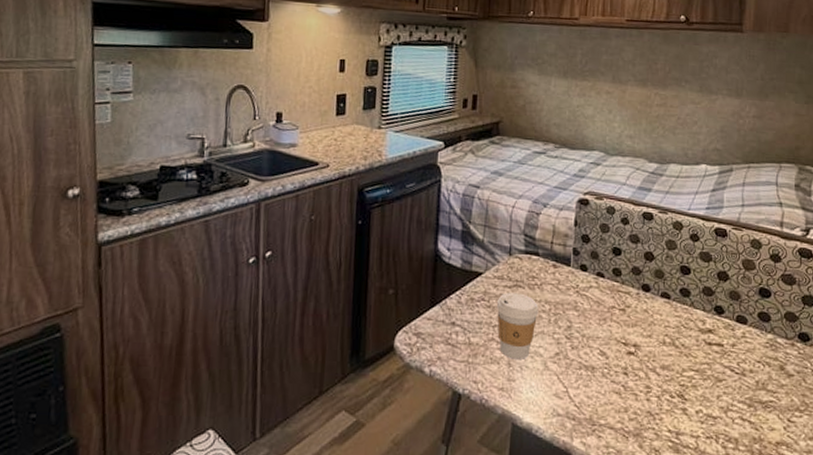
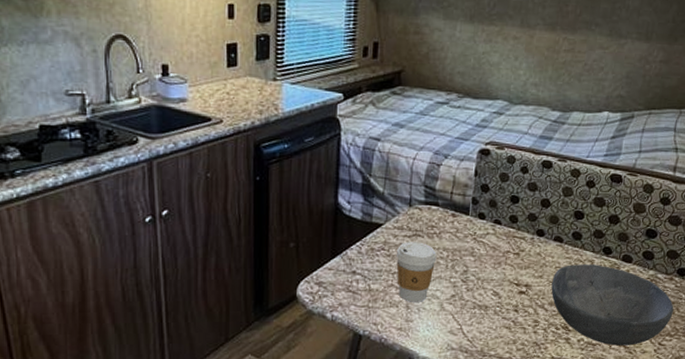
bowl: none [662,324,800,421] -> present [551,264,674,346]

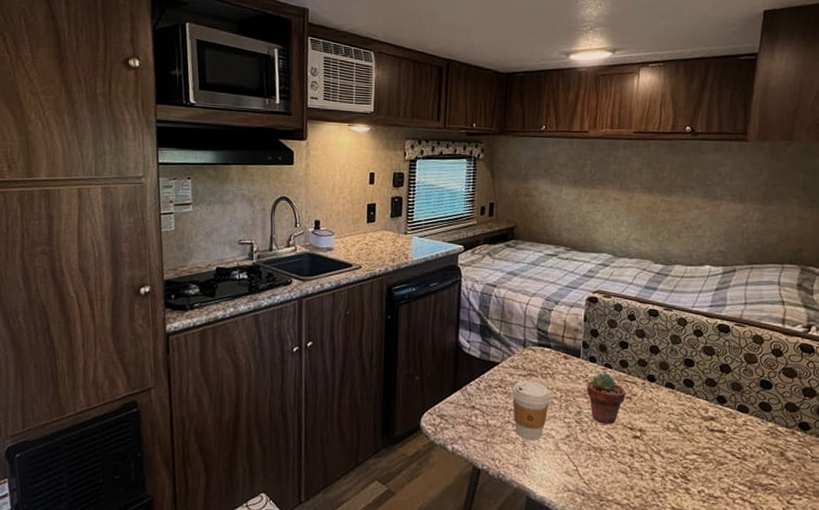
potted succulent: none [474,230,514,282] -> present [587,373,626,425]
bowl: present [551,264,674,346] -> none [666,411,799,502]

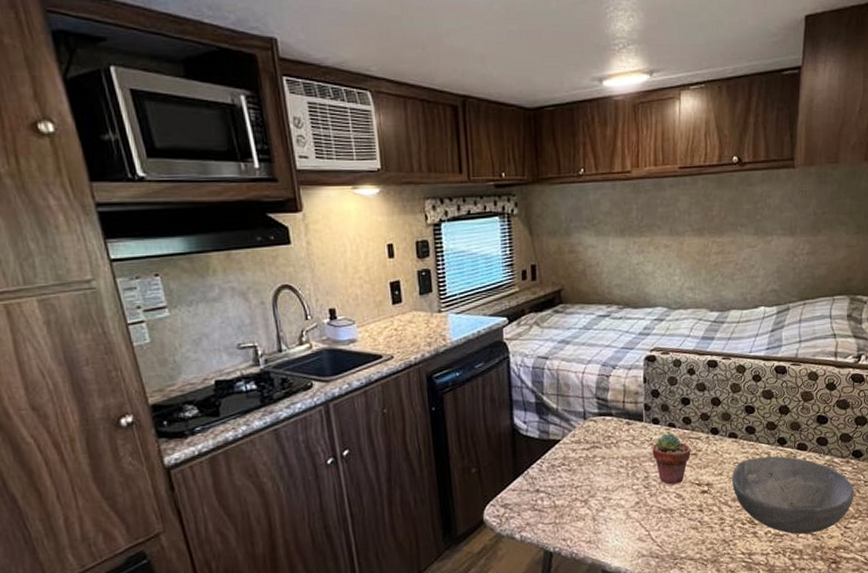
coffee cup: present [512,381,551,440] -> none [576,453,617,514]
bowl: none [666,411,799,502] -> present [732,456,854,535]

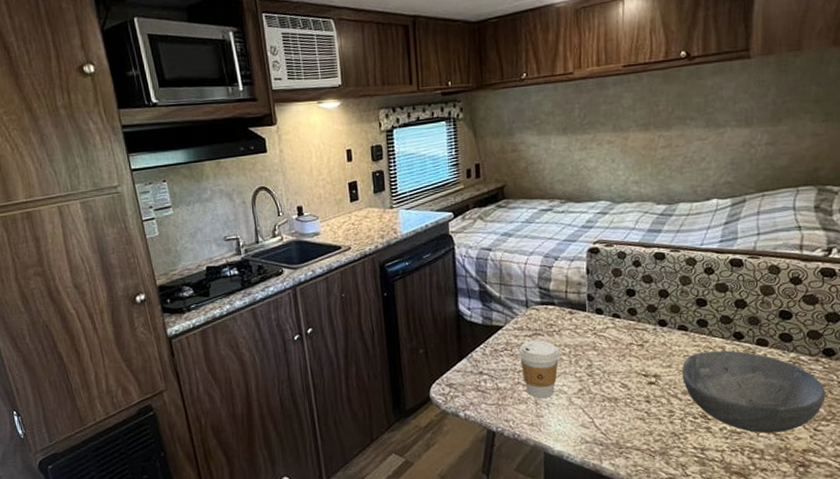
coffee cup: none [576,453,617,514] -> present [519,340,559,398]
potted succulent: present [652,433,691,485] -> none [595,323,637,374]

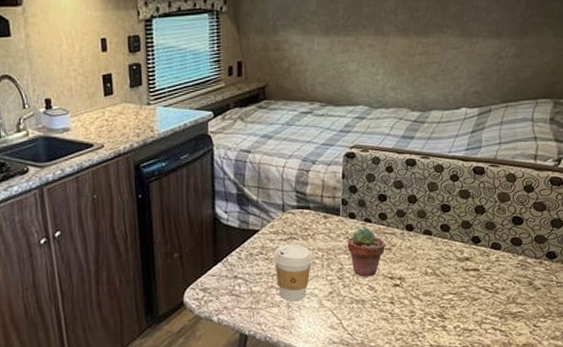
potted succulent: none [595,323,637,374] -> present [347,228,385,277]
bowl: present [682,350,826,433] -> none [424,254,546,330]

